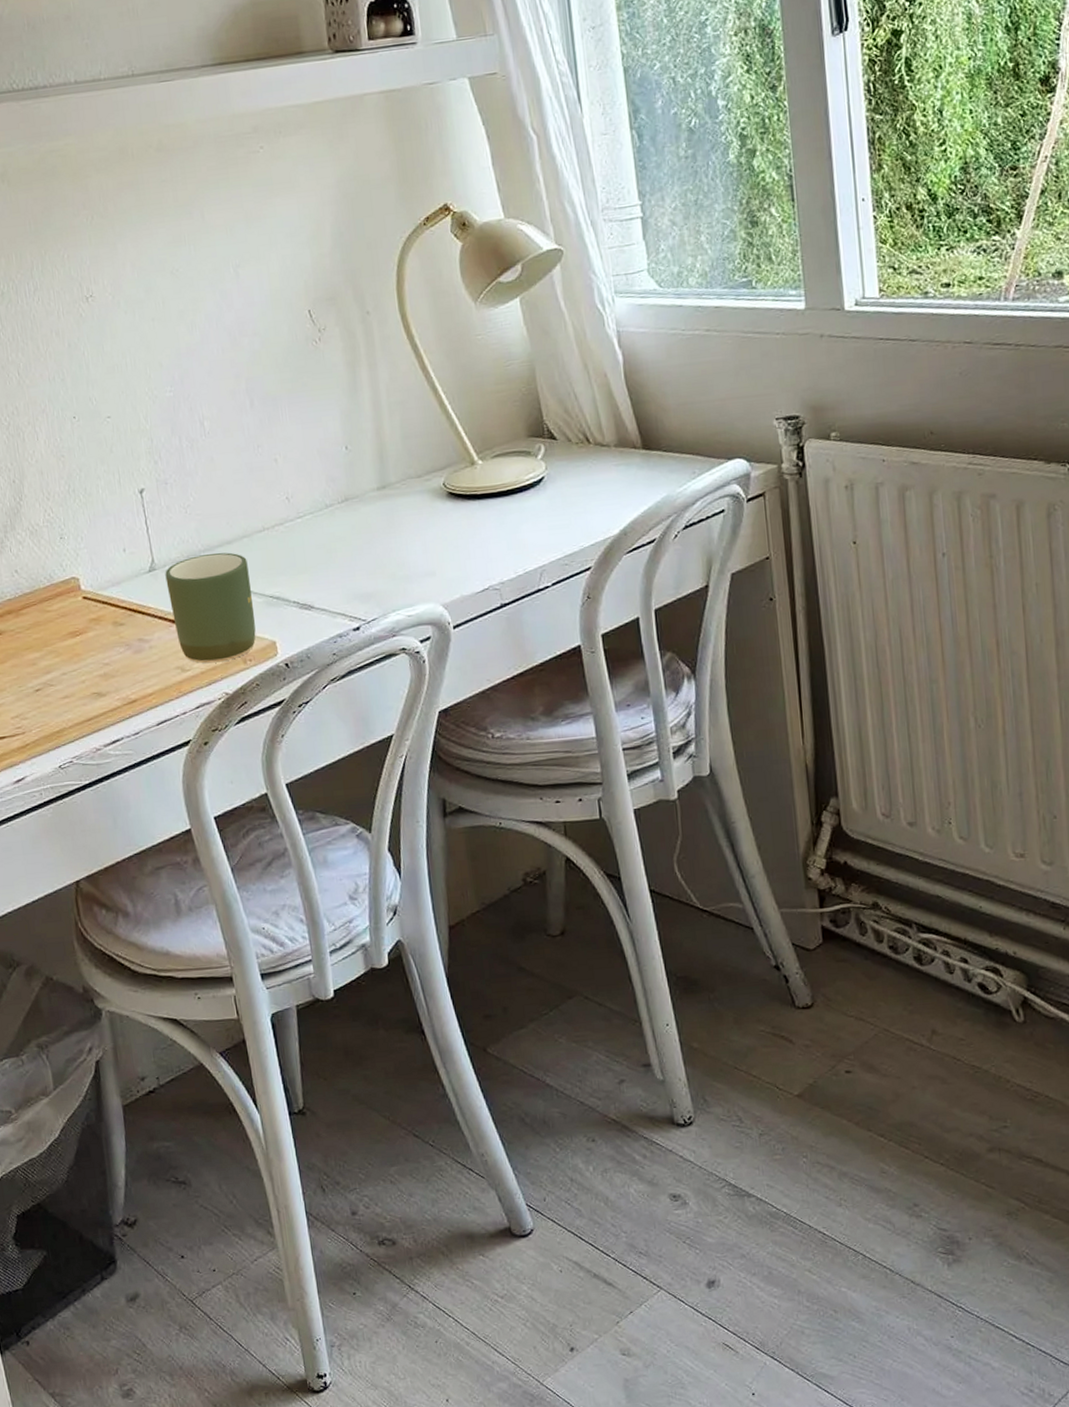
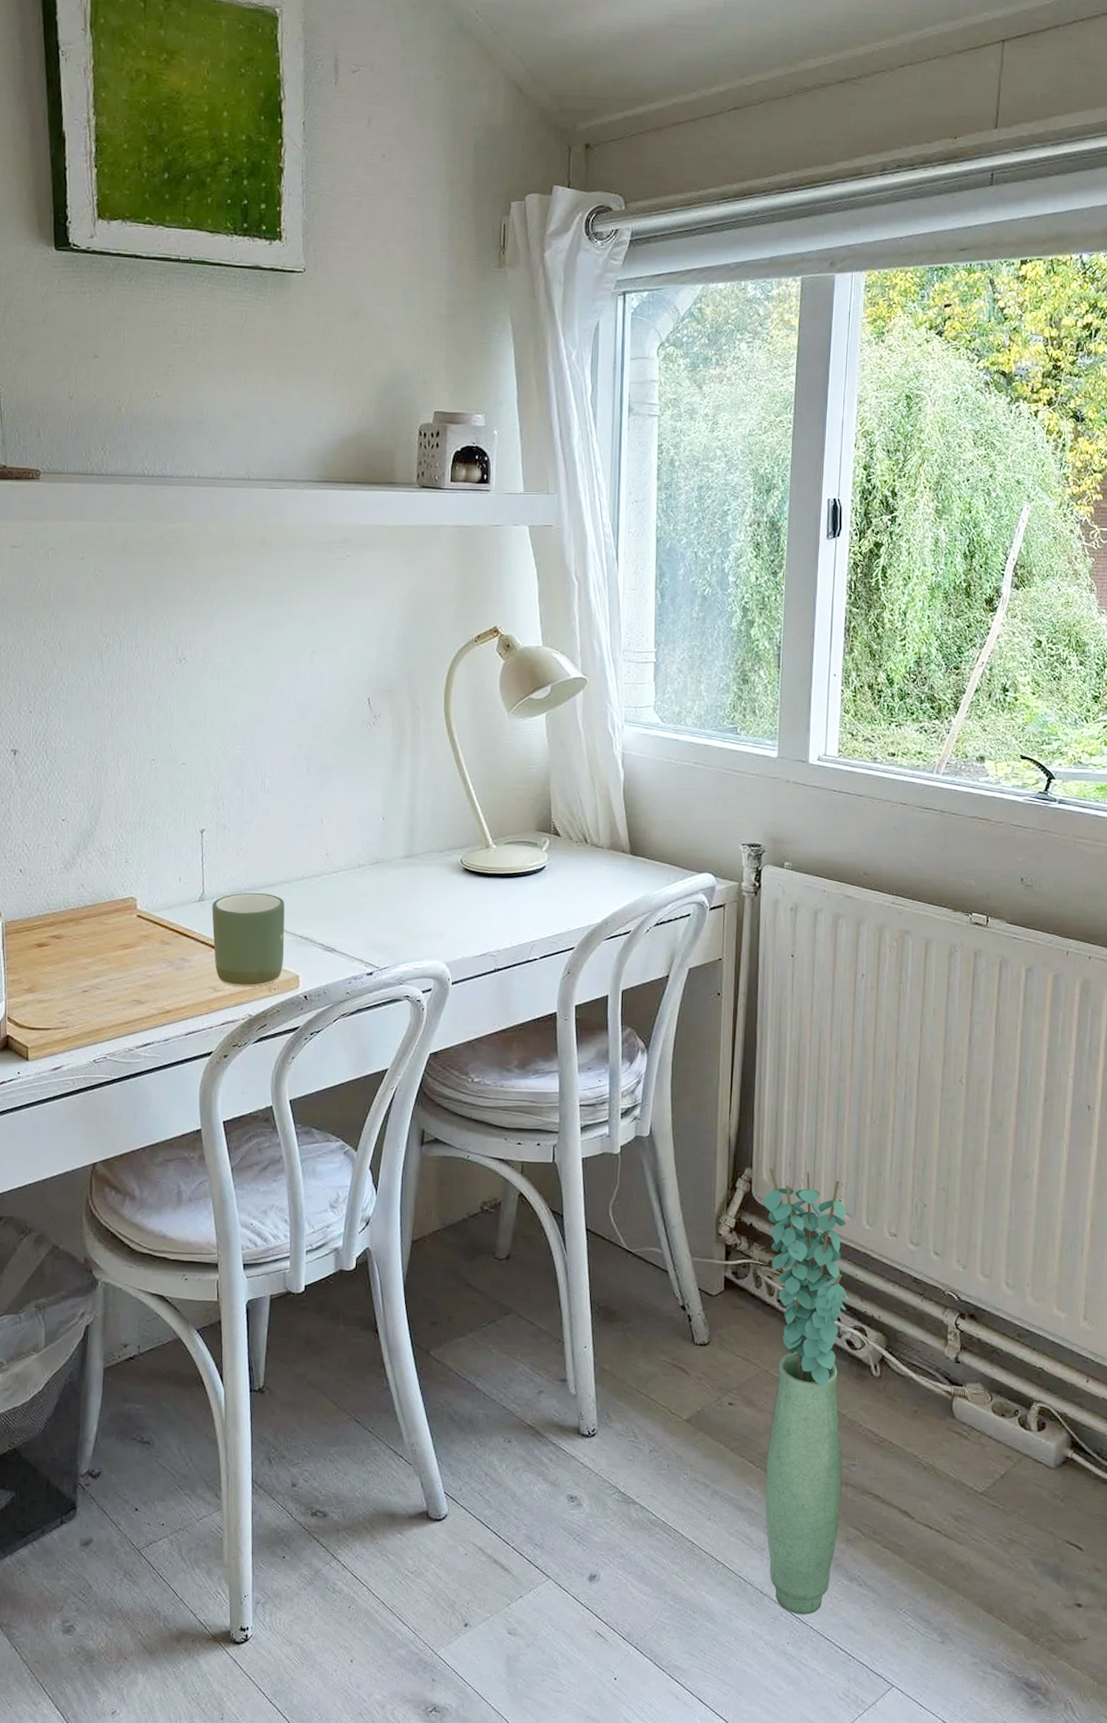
vase: none [856,794,996,1303] -> present [763,1168,850,1615]

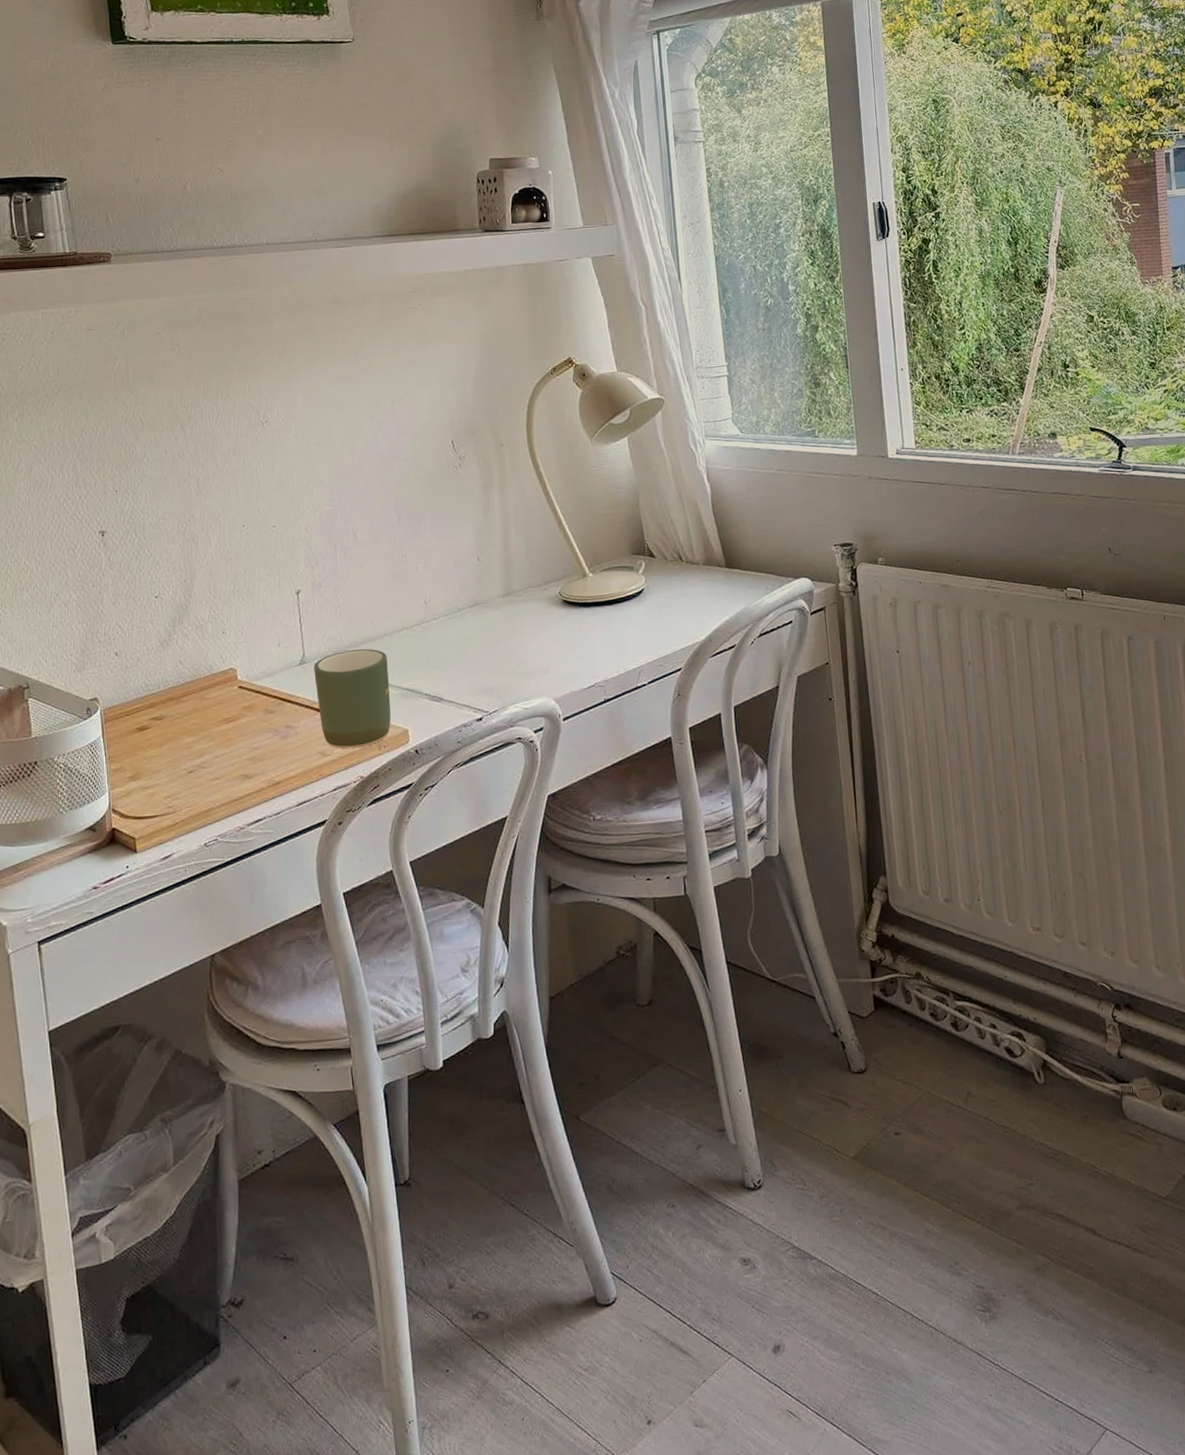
vase: present [763,1168,850,1615] -> none [902,873,1025,1361]

